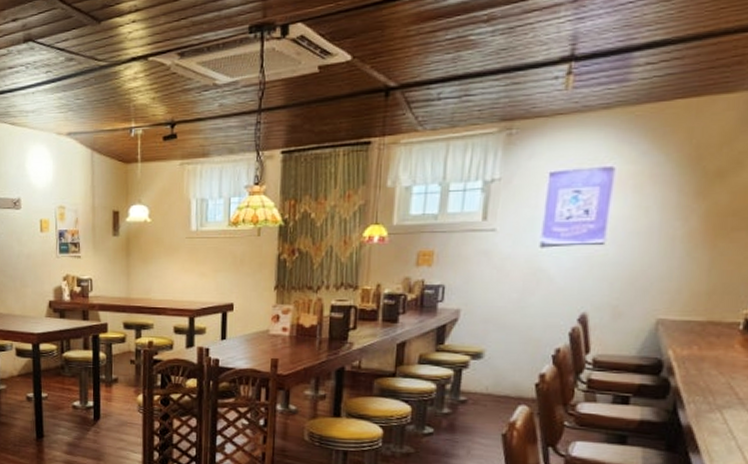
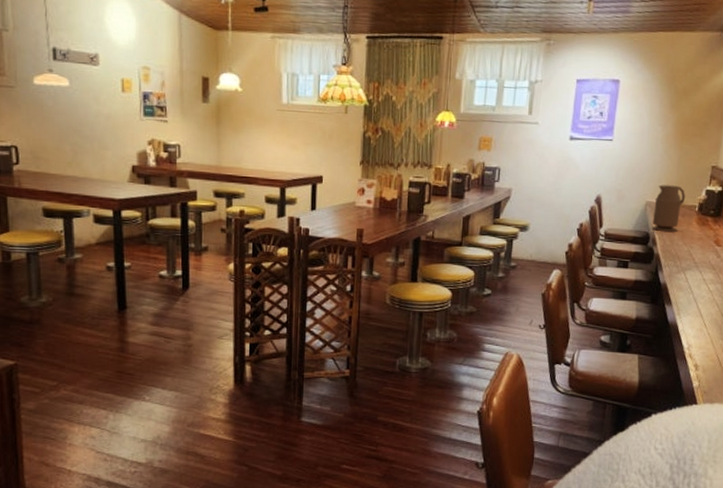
water jug: none [666,297,723,359] -> present [651,185,686,233]

